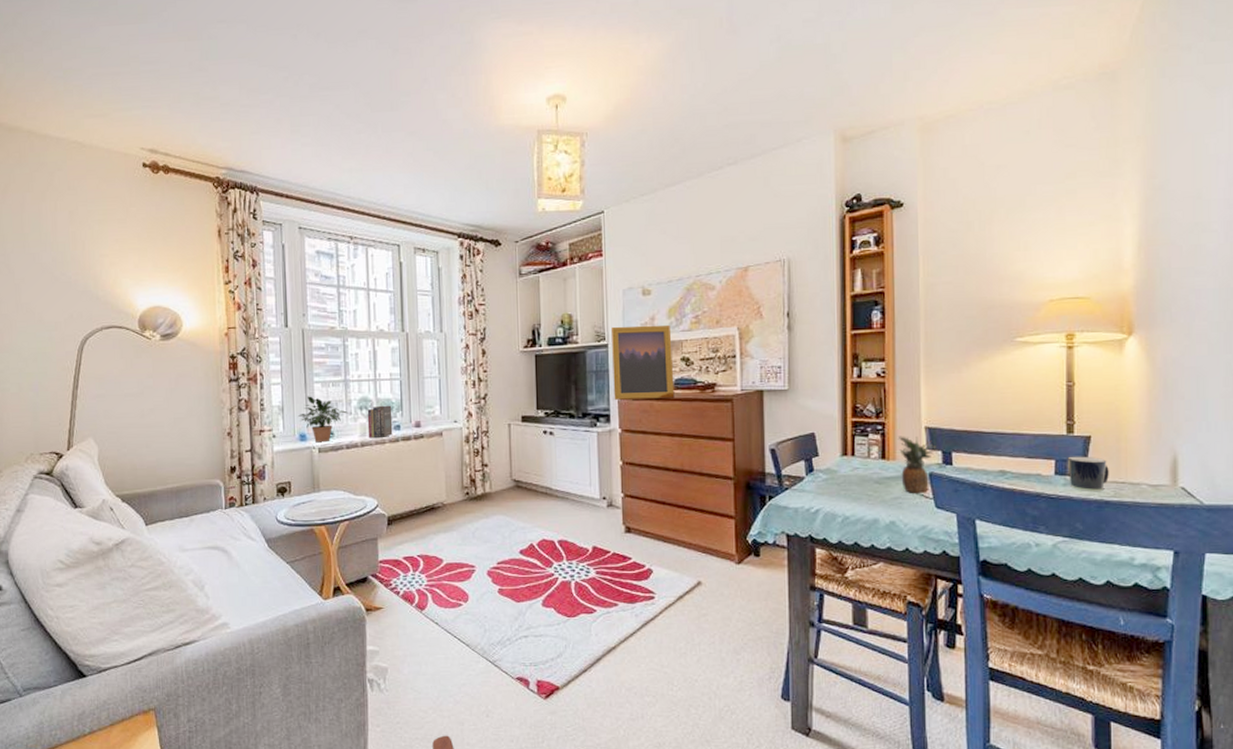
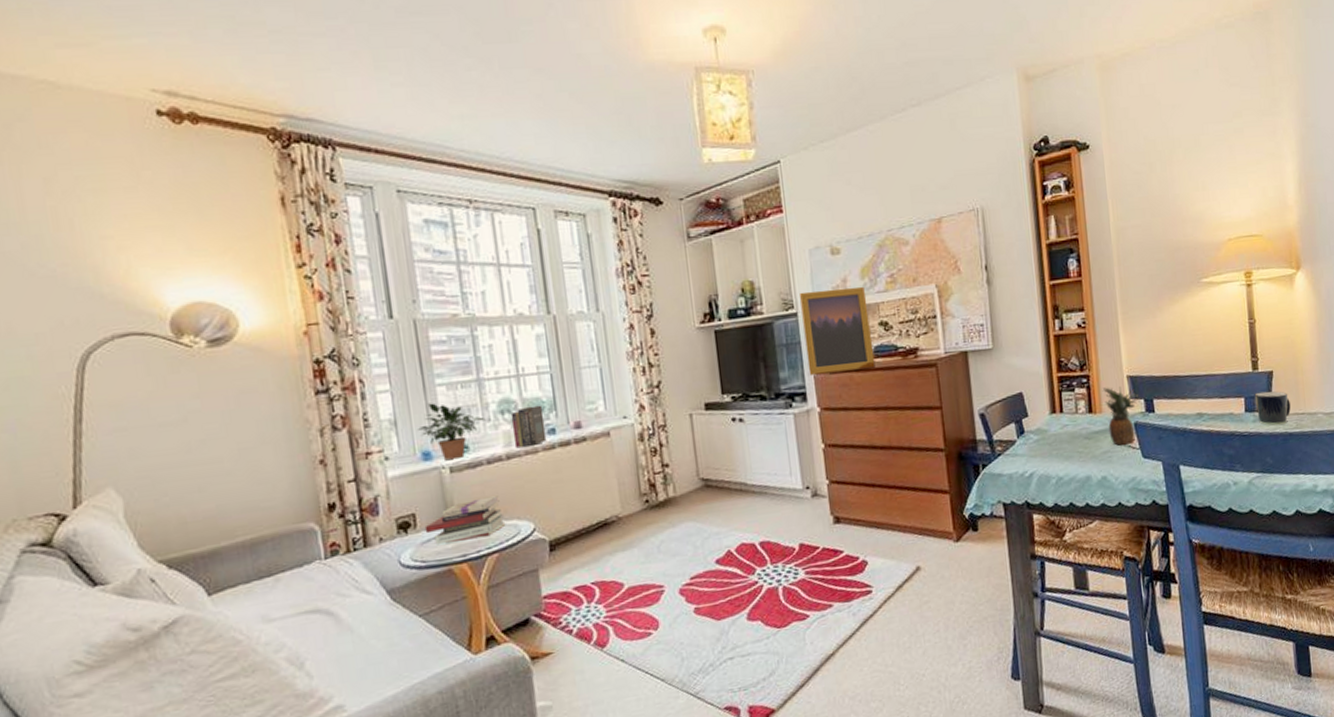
books: none [296,475,356,509] -> present [424,496,506,545]

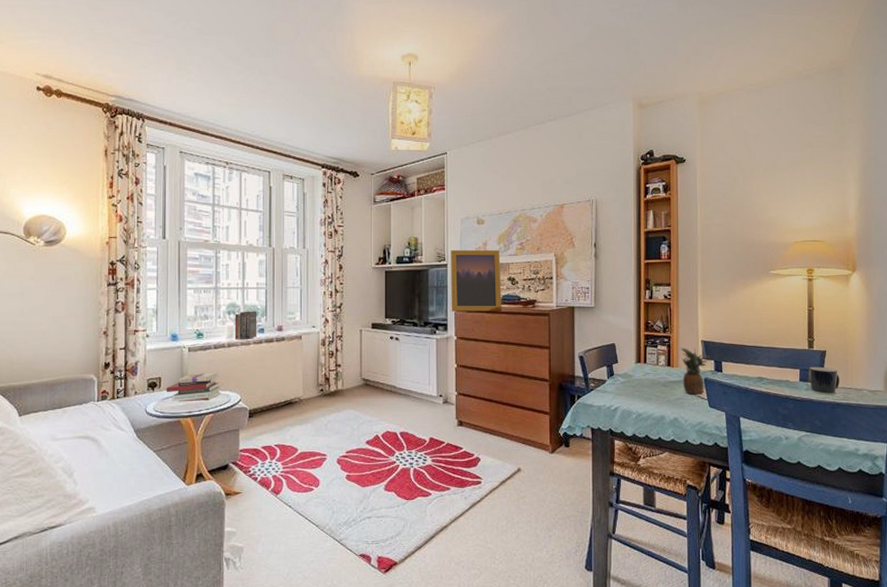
potted plant: present [418,403,486,461] -> none [171,301,217,343]

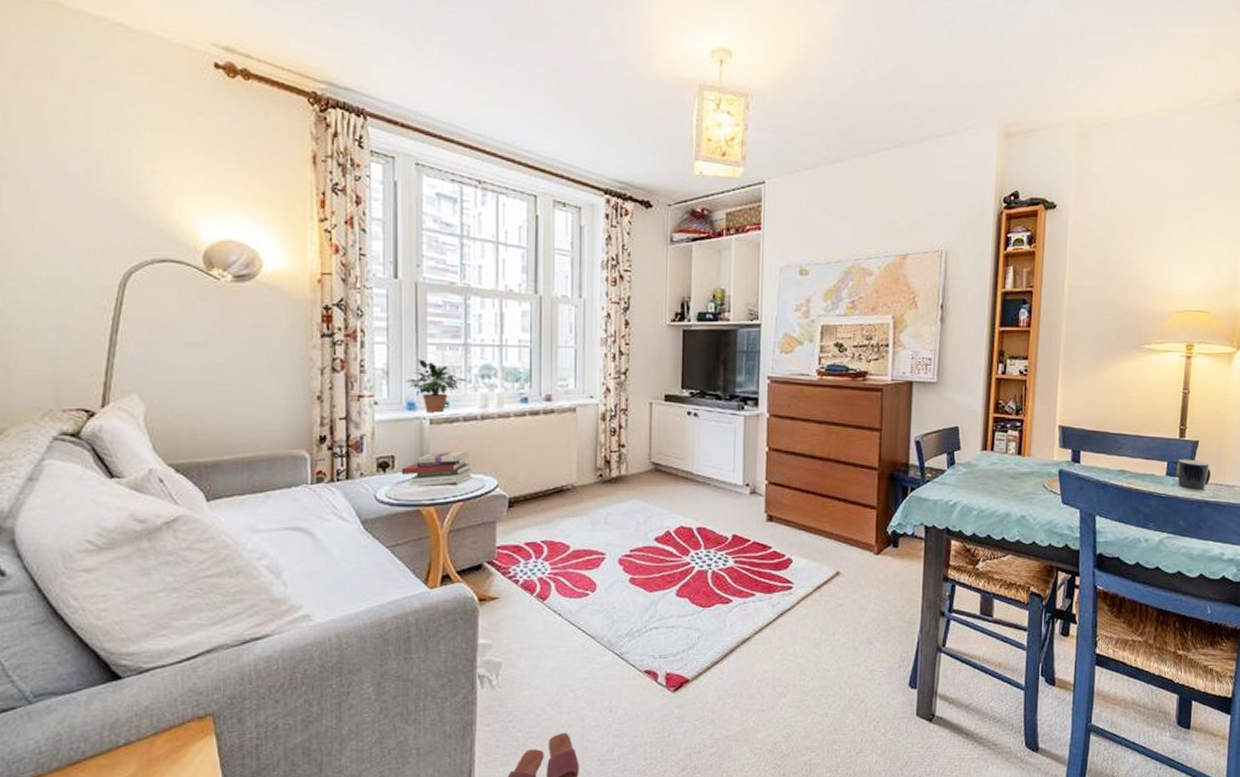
potted plant: none [171,301,217,343] -> present [407,359,467,413]
books: present [234,311,257,340] -> none [490,374,519,412]
picture frame: present [450,249,502,313] -> none [763,305,827,386]
fruit: present [680,347,710,396] -> none [1033,433,1068,490]

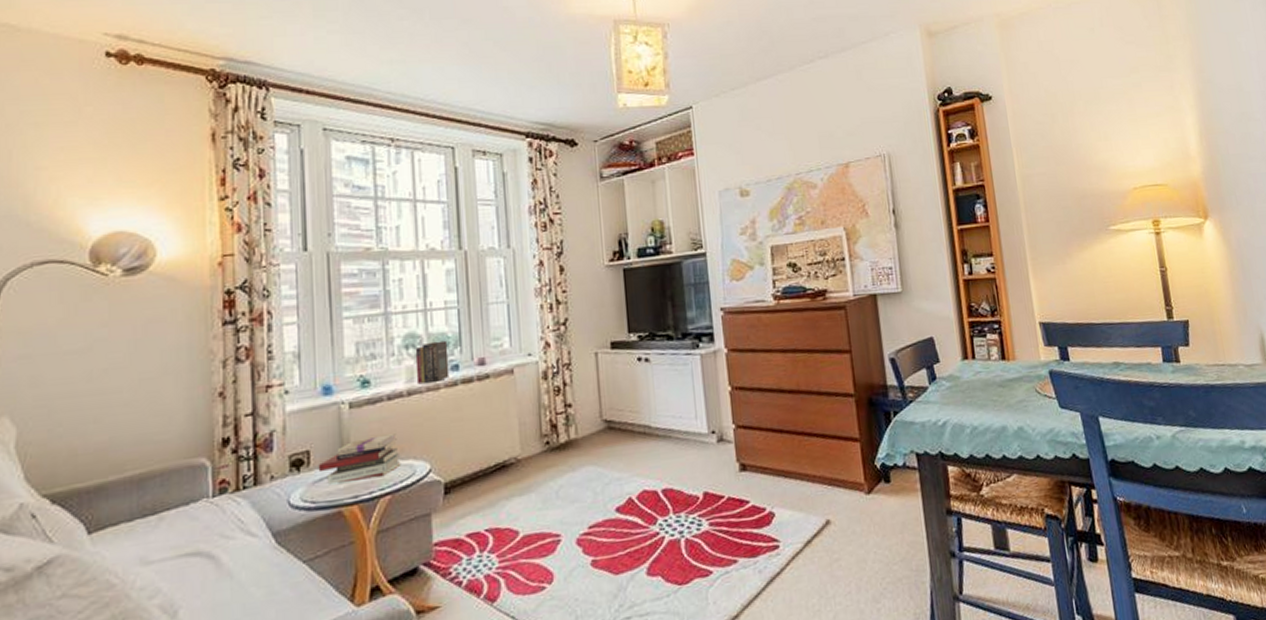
potted plant: present [407,359,467,413] -> none [321,336,390,396]
books: none [490,374,519,412] -> present [415,340,450,384]
mug: present [1177,459,1211,493] -> none [1171,341,1210,378]

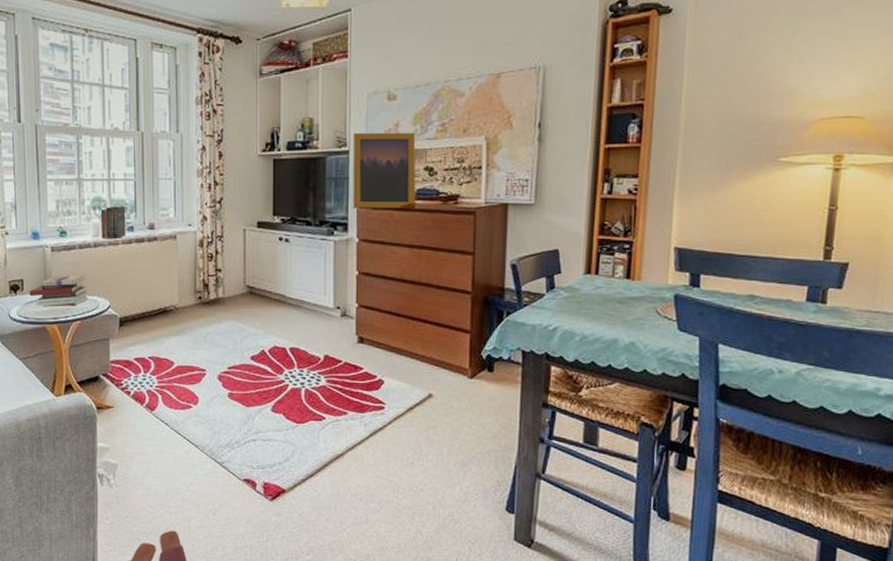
picture frame: none [708,228,784,315] -> present [352,132,416,210]

